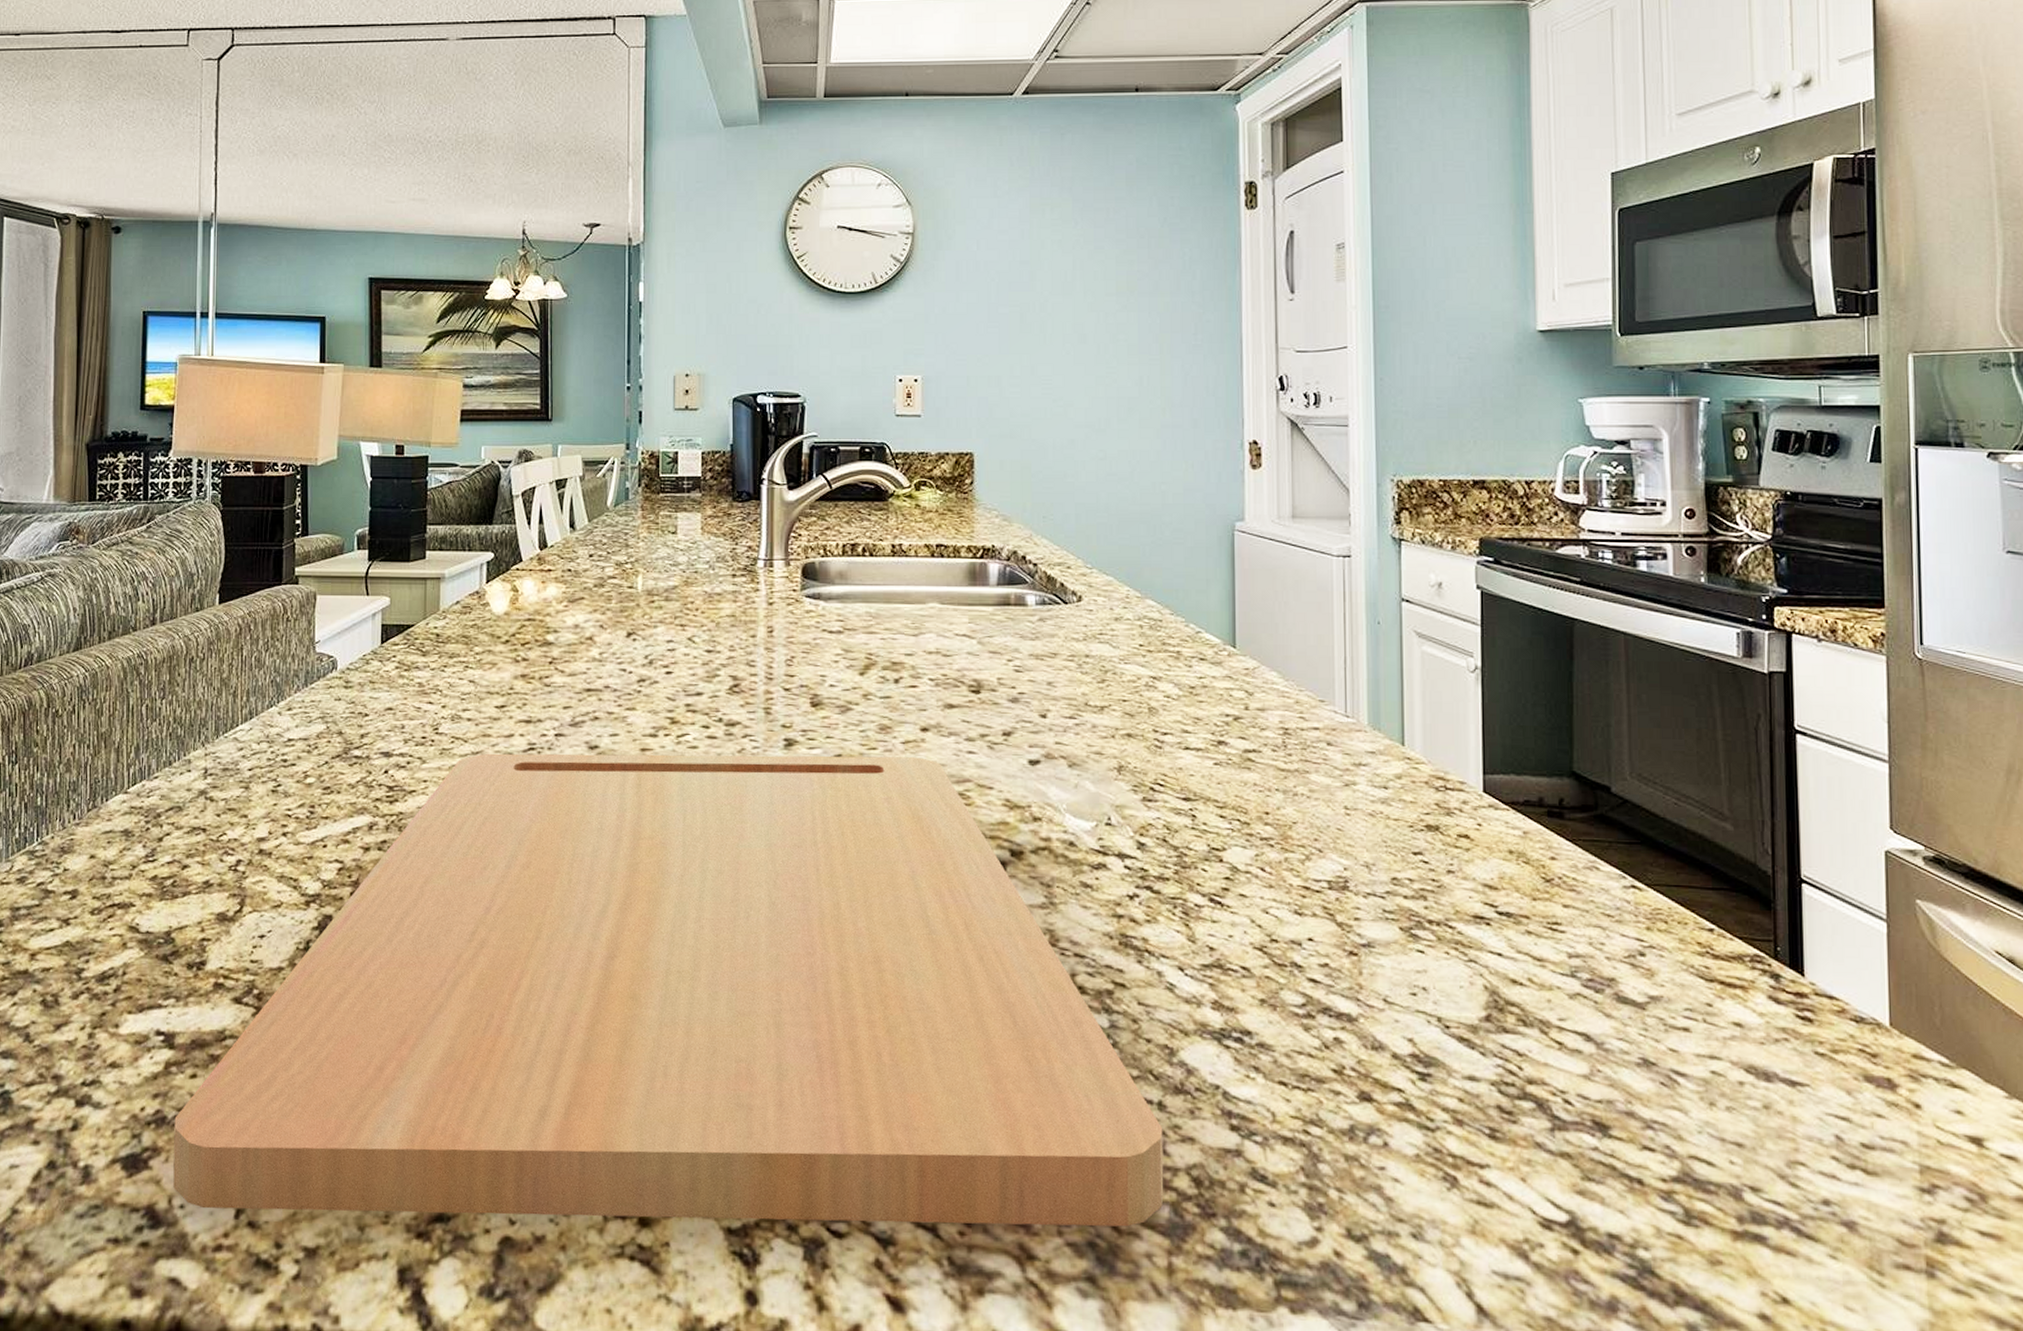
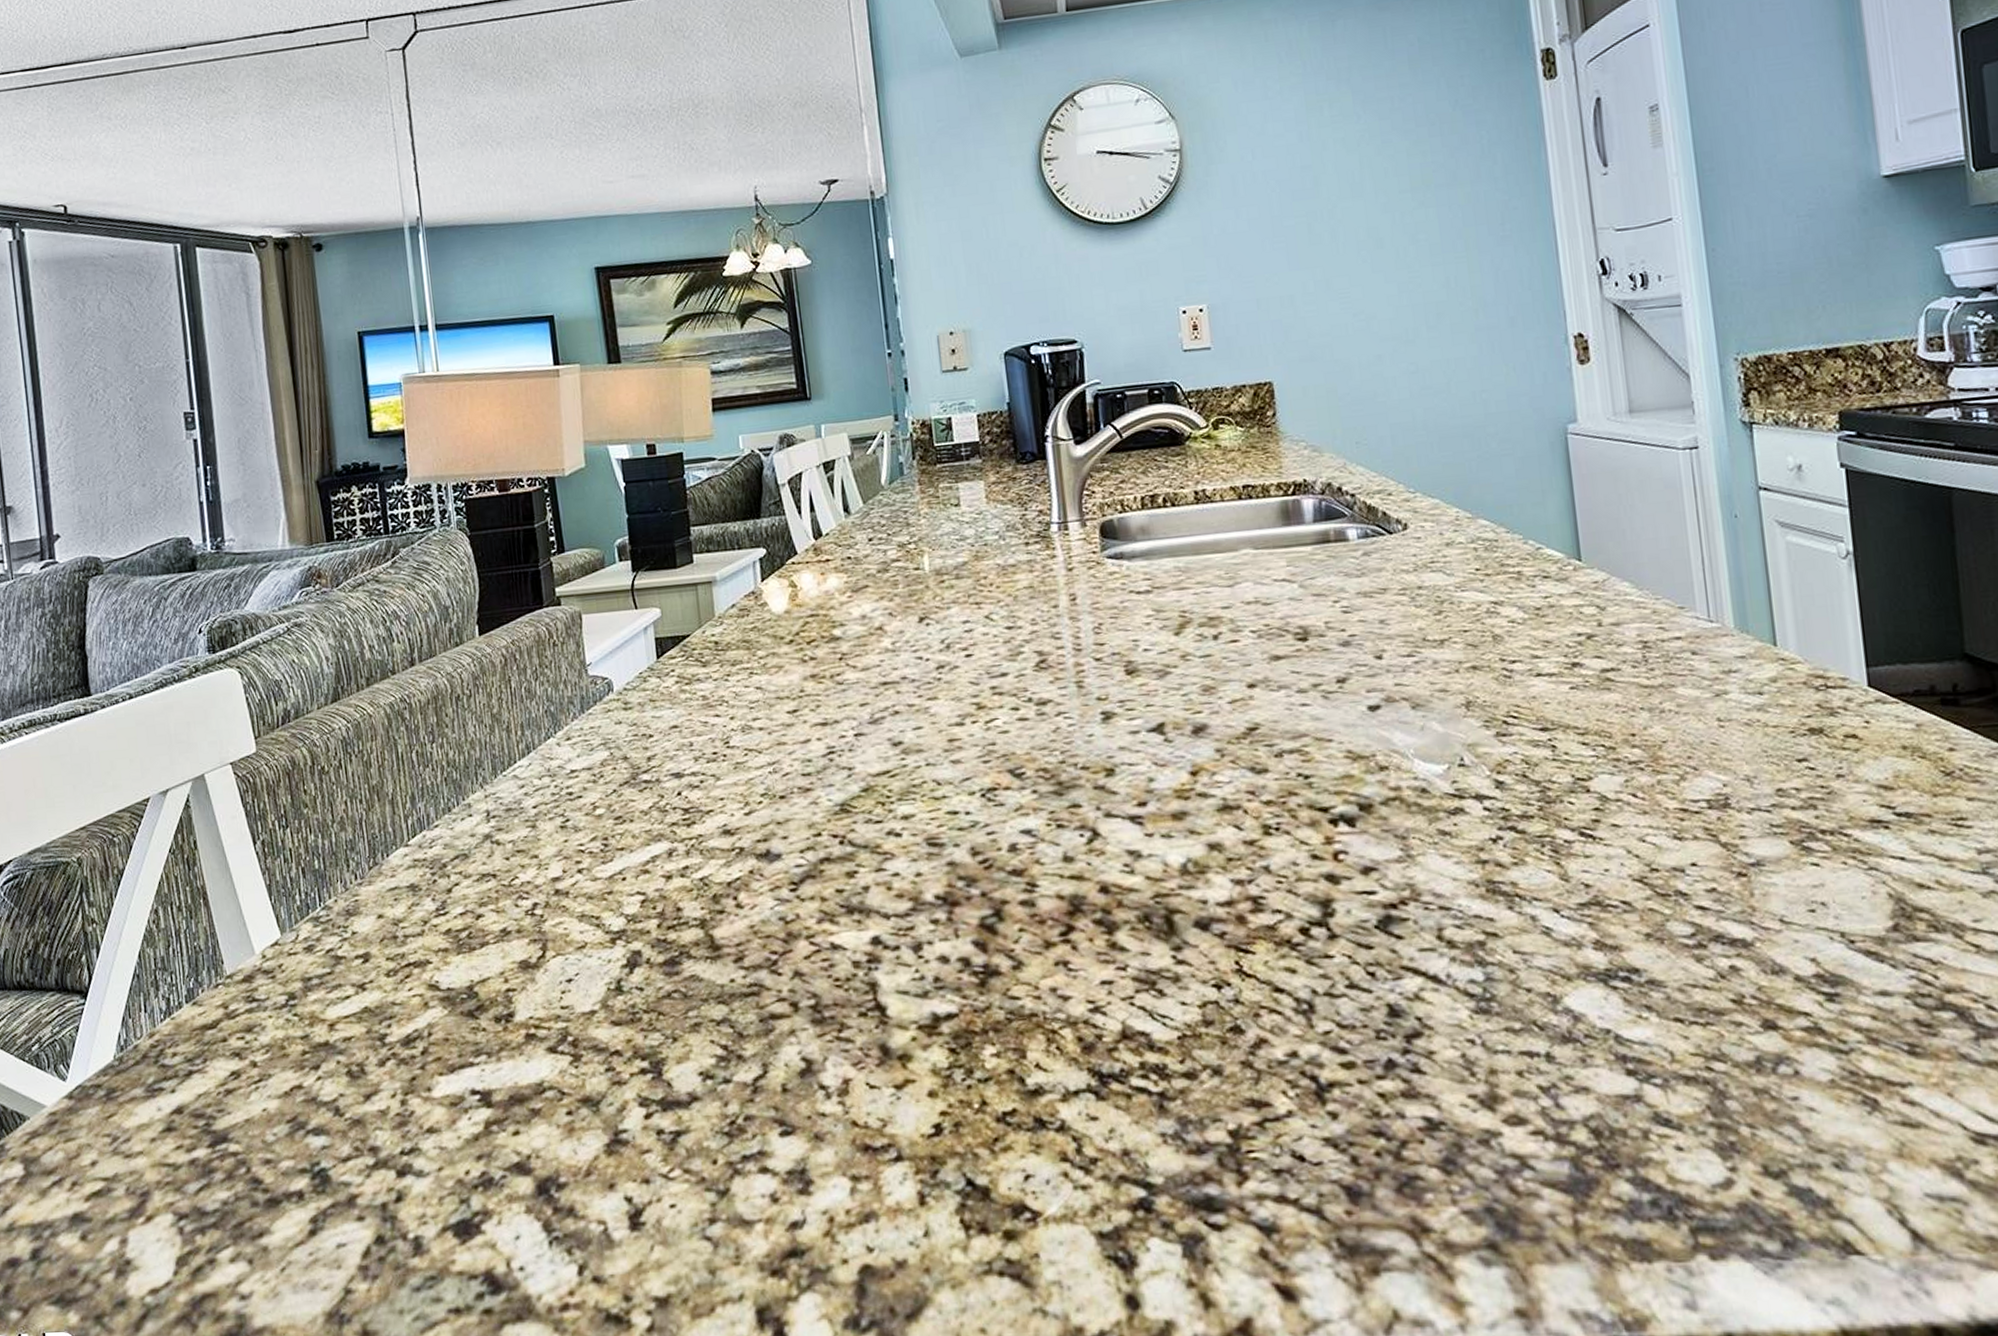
cutting board: present [173,753,1164,1227] -> none [502,716,1562,1269]

